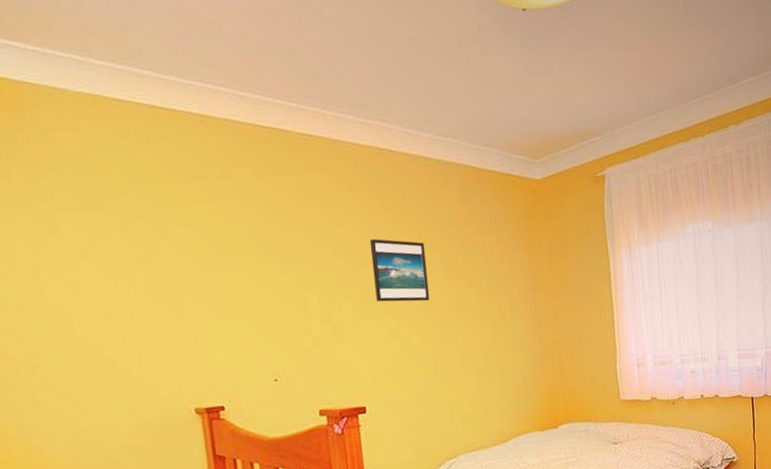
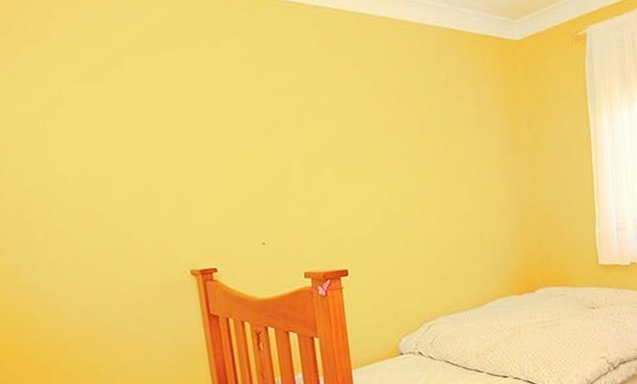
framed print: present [369,239,430,302] -> none [350,104,409,168]

